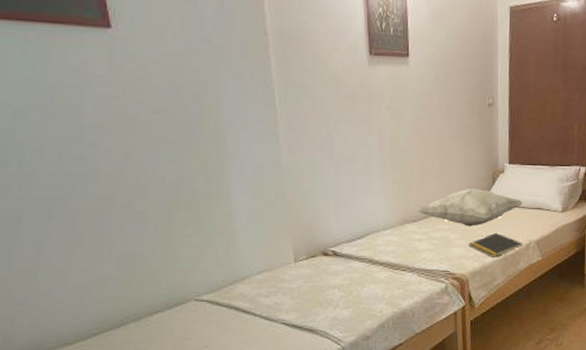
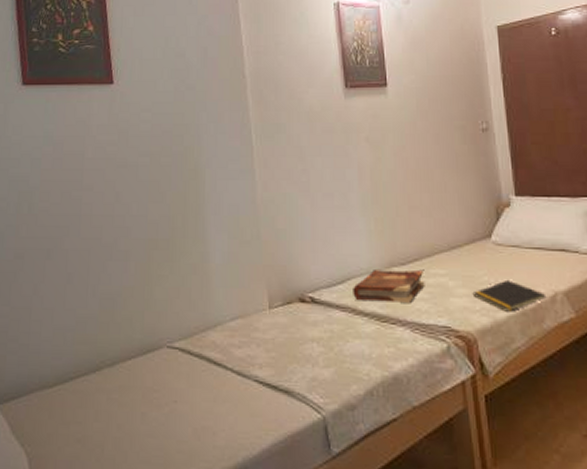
book: none [370,226,431,253] -> present [353,270,425,303]
decorative pillow: present [418,189,524,227] -> none [406,226,541,272]

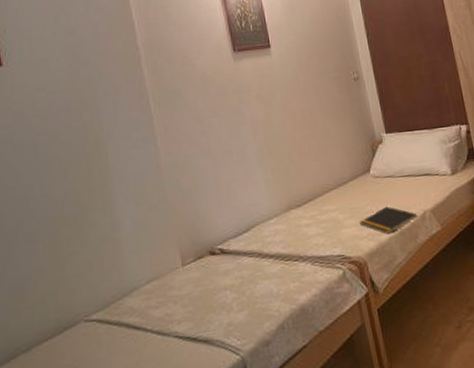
book: present [353,270,425,303] -> none [257,209,320,244]

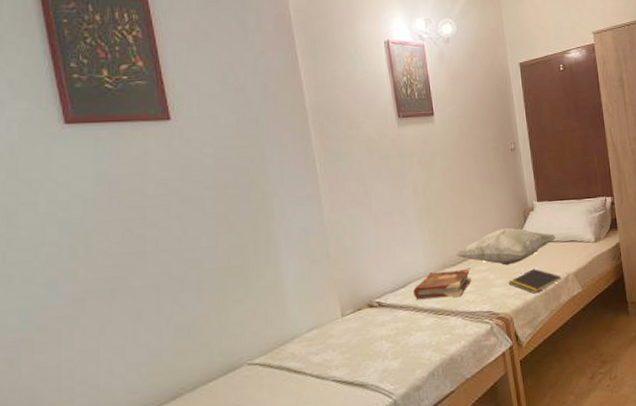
book: none [257,209,320,244] -> present [413,269,472,299]
decorative pillow: none [301,163,410,204] -> present [456,228,557,266]

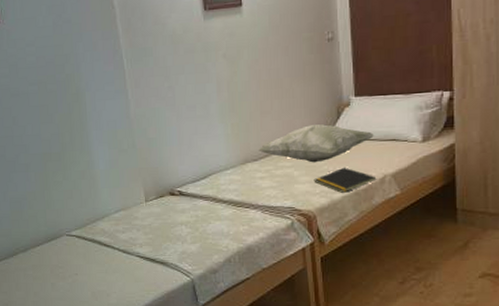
book: present [413,269,472,299] -> none [213,165,274,191]

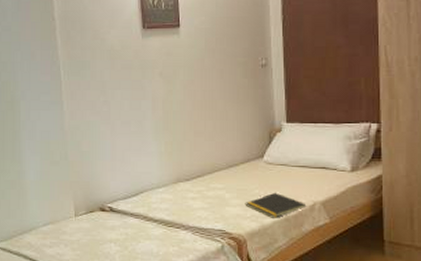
decorative pillow: present [258,124,375,163] -> none [191,148,306,186]

